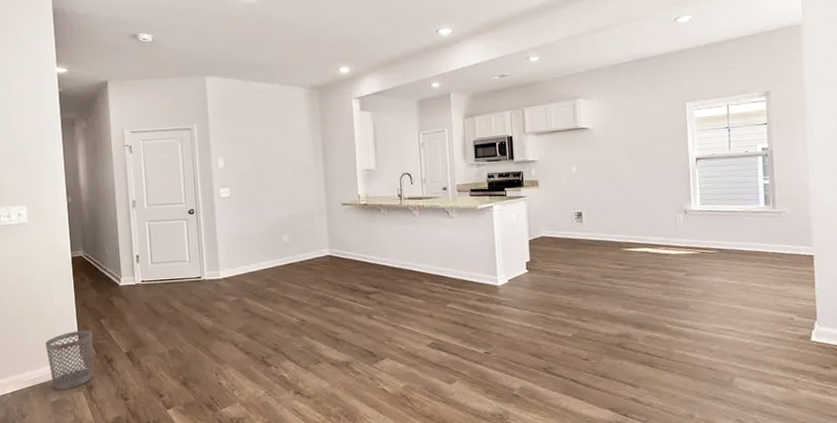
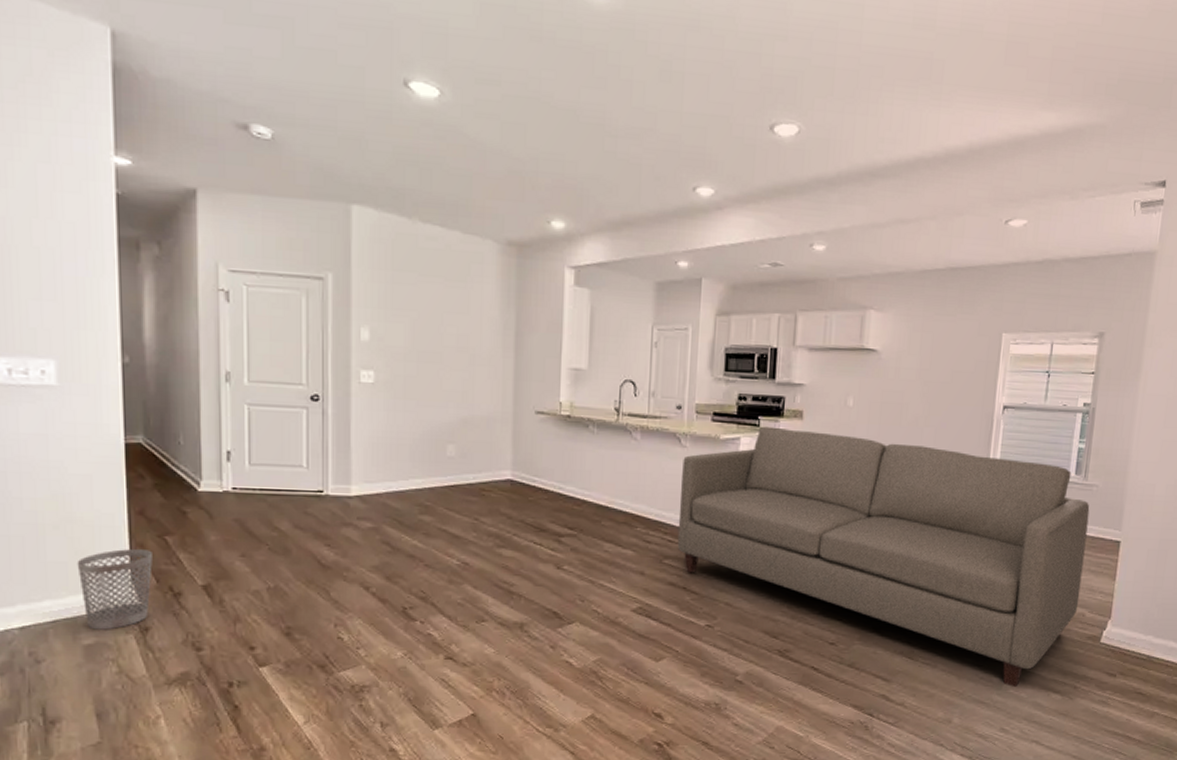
sofa: none [452,195,787,385] -> present [677,426,1090,688]

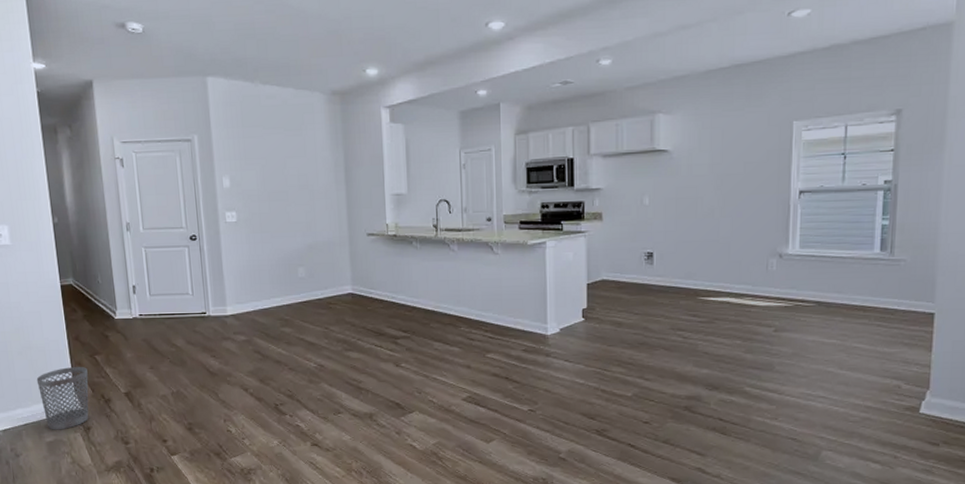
sofa: present [677,426,1090,688] -> none [496,229,899,459]

